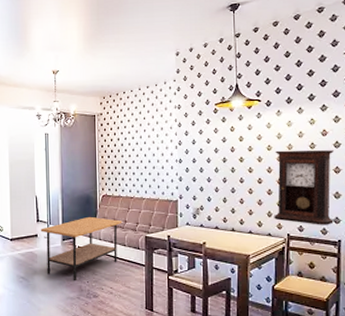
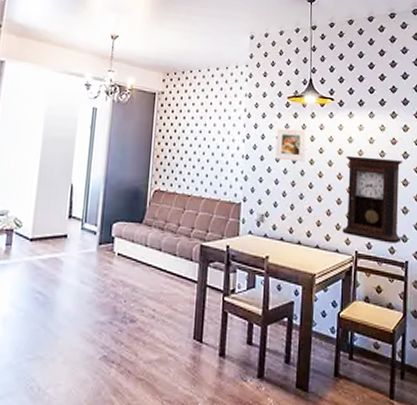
coffee table: present [40,216,123,281] -> none [71,215,176,300]
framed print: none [206,131,236,161] -> present [275,127,307,162]

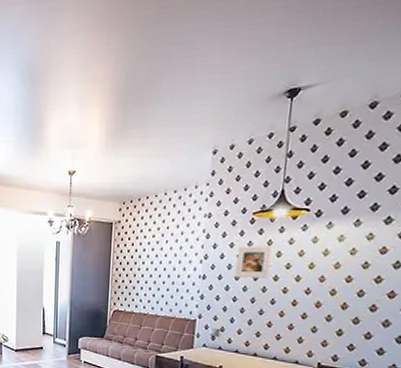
pendulum clock: present [342,155,402,244] -> none [305,269,392,356]

